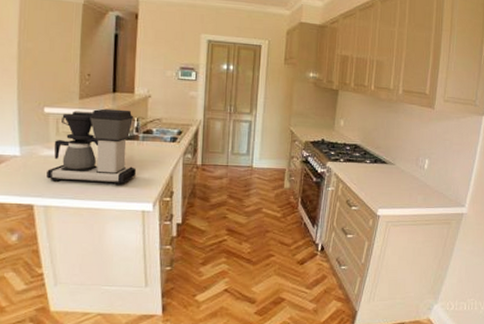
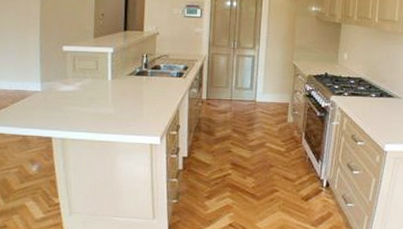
coffee maker: present [47,108,136,185] -> none [64,46,144,119]

